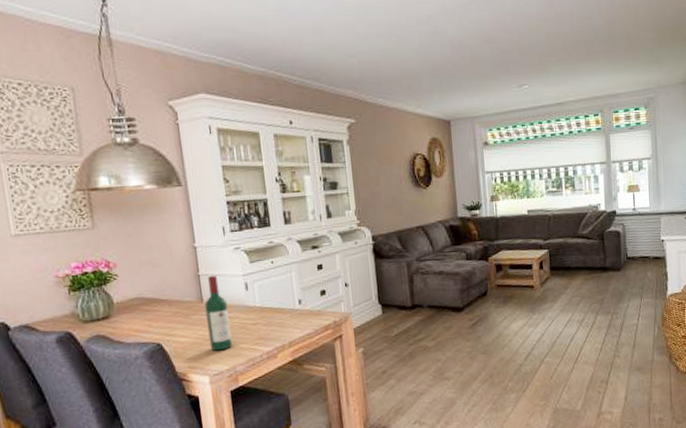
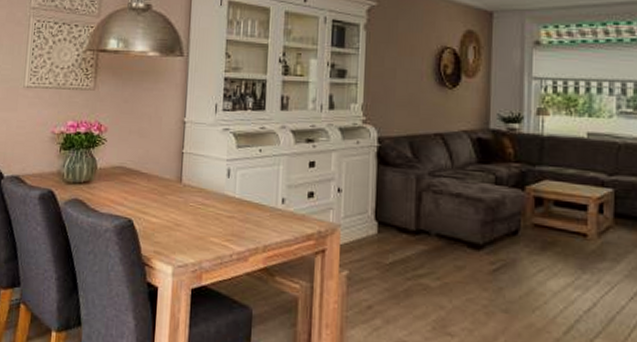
wine bottle: present [204,276,233,351] -> none [180,155,206,241]

